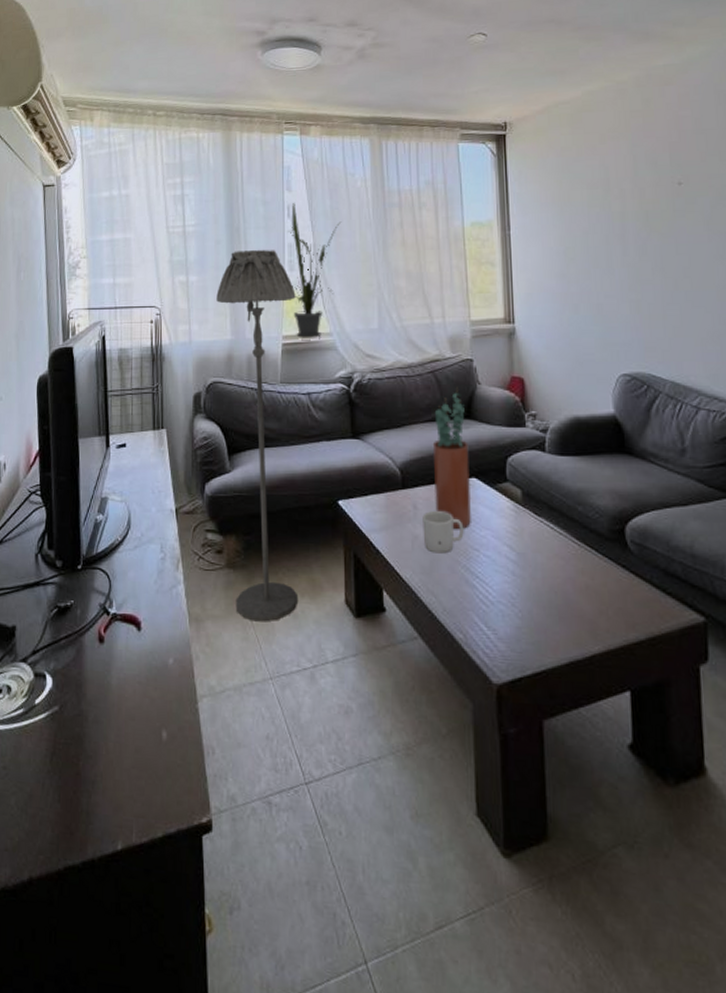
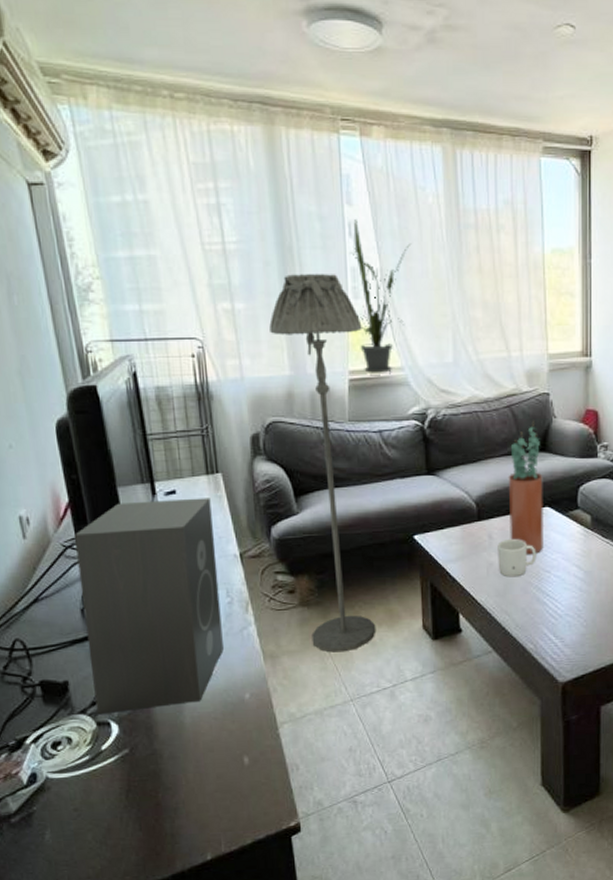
speaker: none [36,452,155,665] -> present [75,498,224,715]

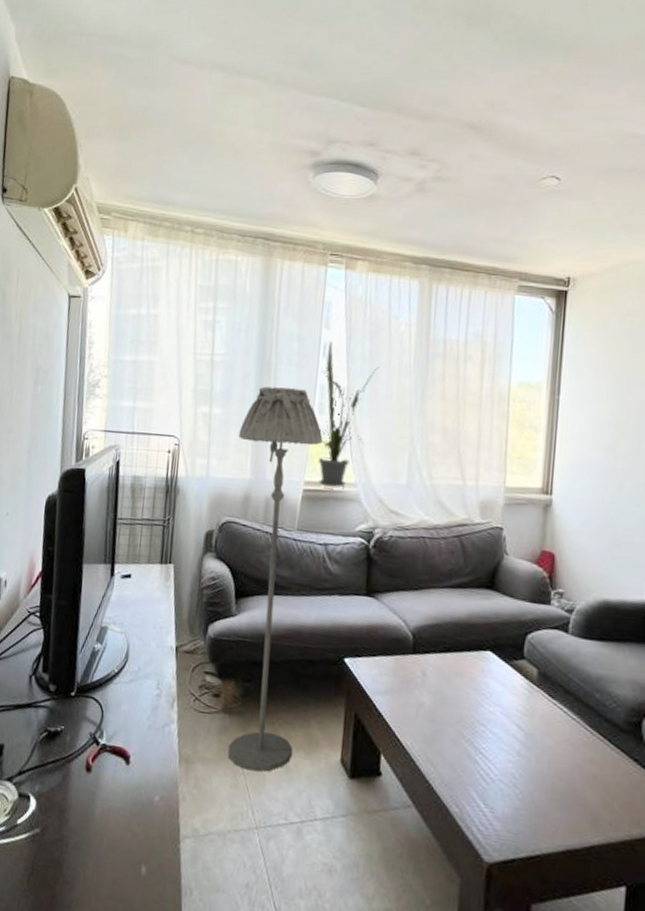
speaker: present [75,498,224,715] -> none [21,579,160,793]
mug: present [497,538,537,577] -> none [429,679,473,725]
vase: present [508,420,545,555] -> none [445,554,488,702]

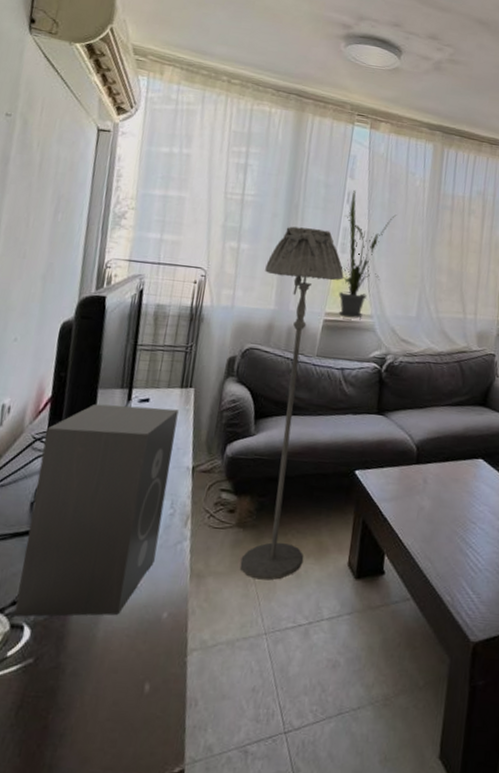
speaker: none [21,579,160,793] -> present [14,403,179,616]

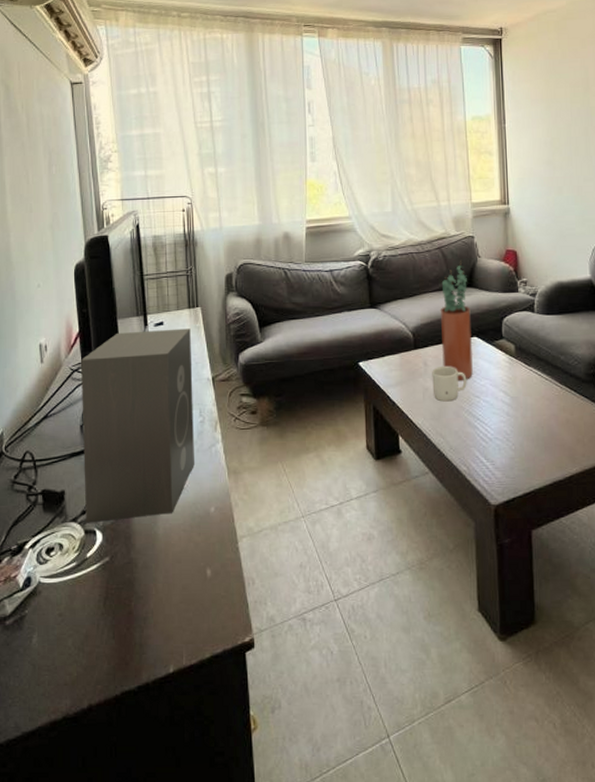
floor lamp: present [240,226,344,580] -> none [244,143,326,470]
house plant: present [338,189,397,319] -> none [311,99,358,223]
mug: none [428,485,466,524] -> present [432,365,467,402]
vase: none [443,376,482,504] -> present [440,259,473,381]

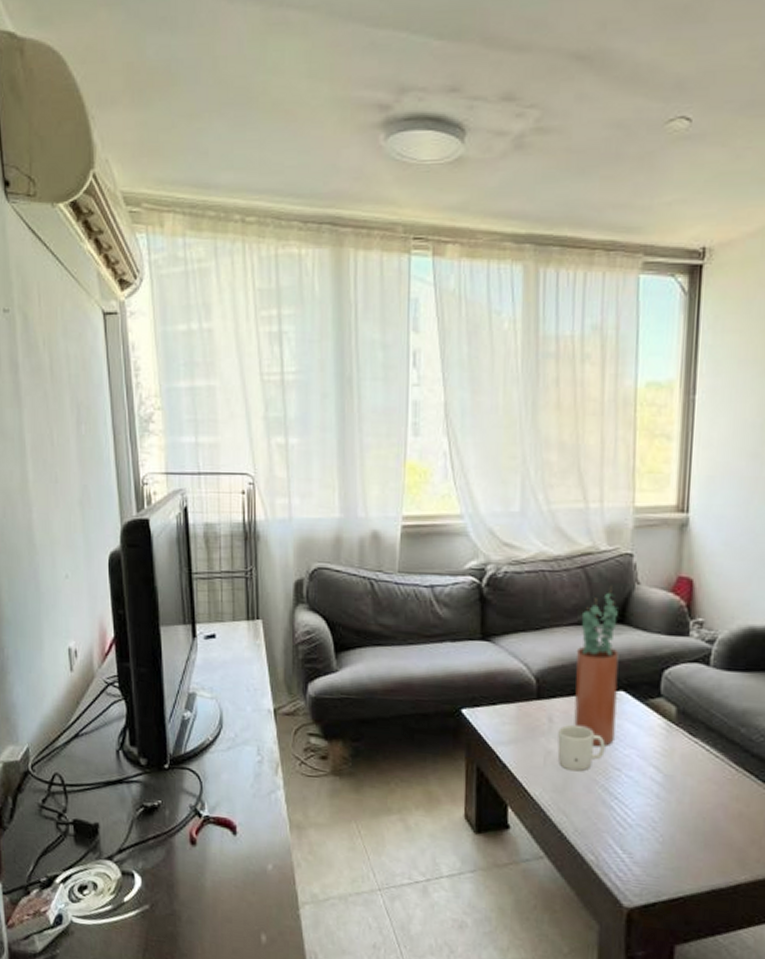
speaker: present [81,328,194,523] -> none [117,643,250,865]

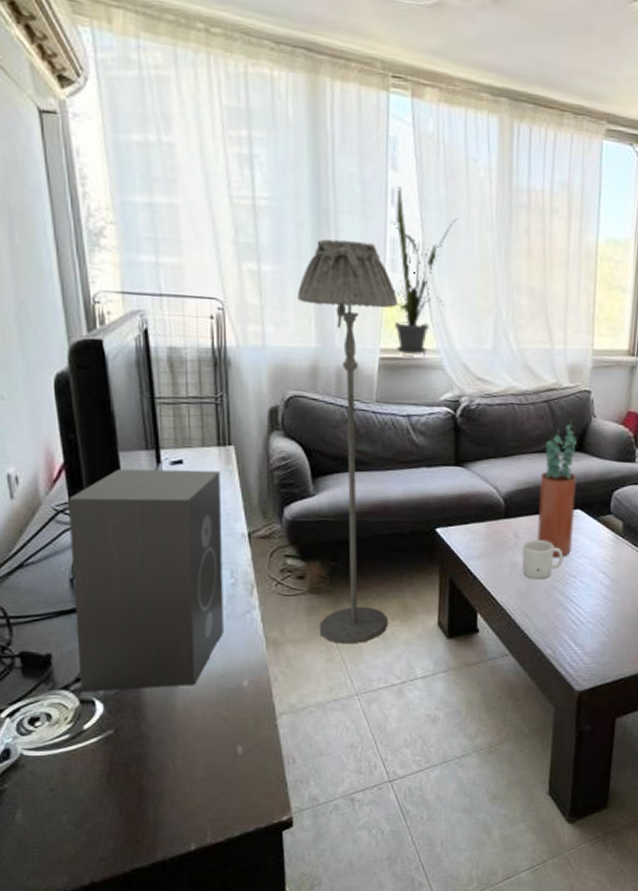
speaker: none [117,643,250,865] -> present [68,468,223,692]
floor lamp: none [322,408,420,833] -> present [298,239,398,644]
house plant: none [415,347,482,522] -> present [393,185,458,356]

